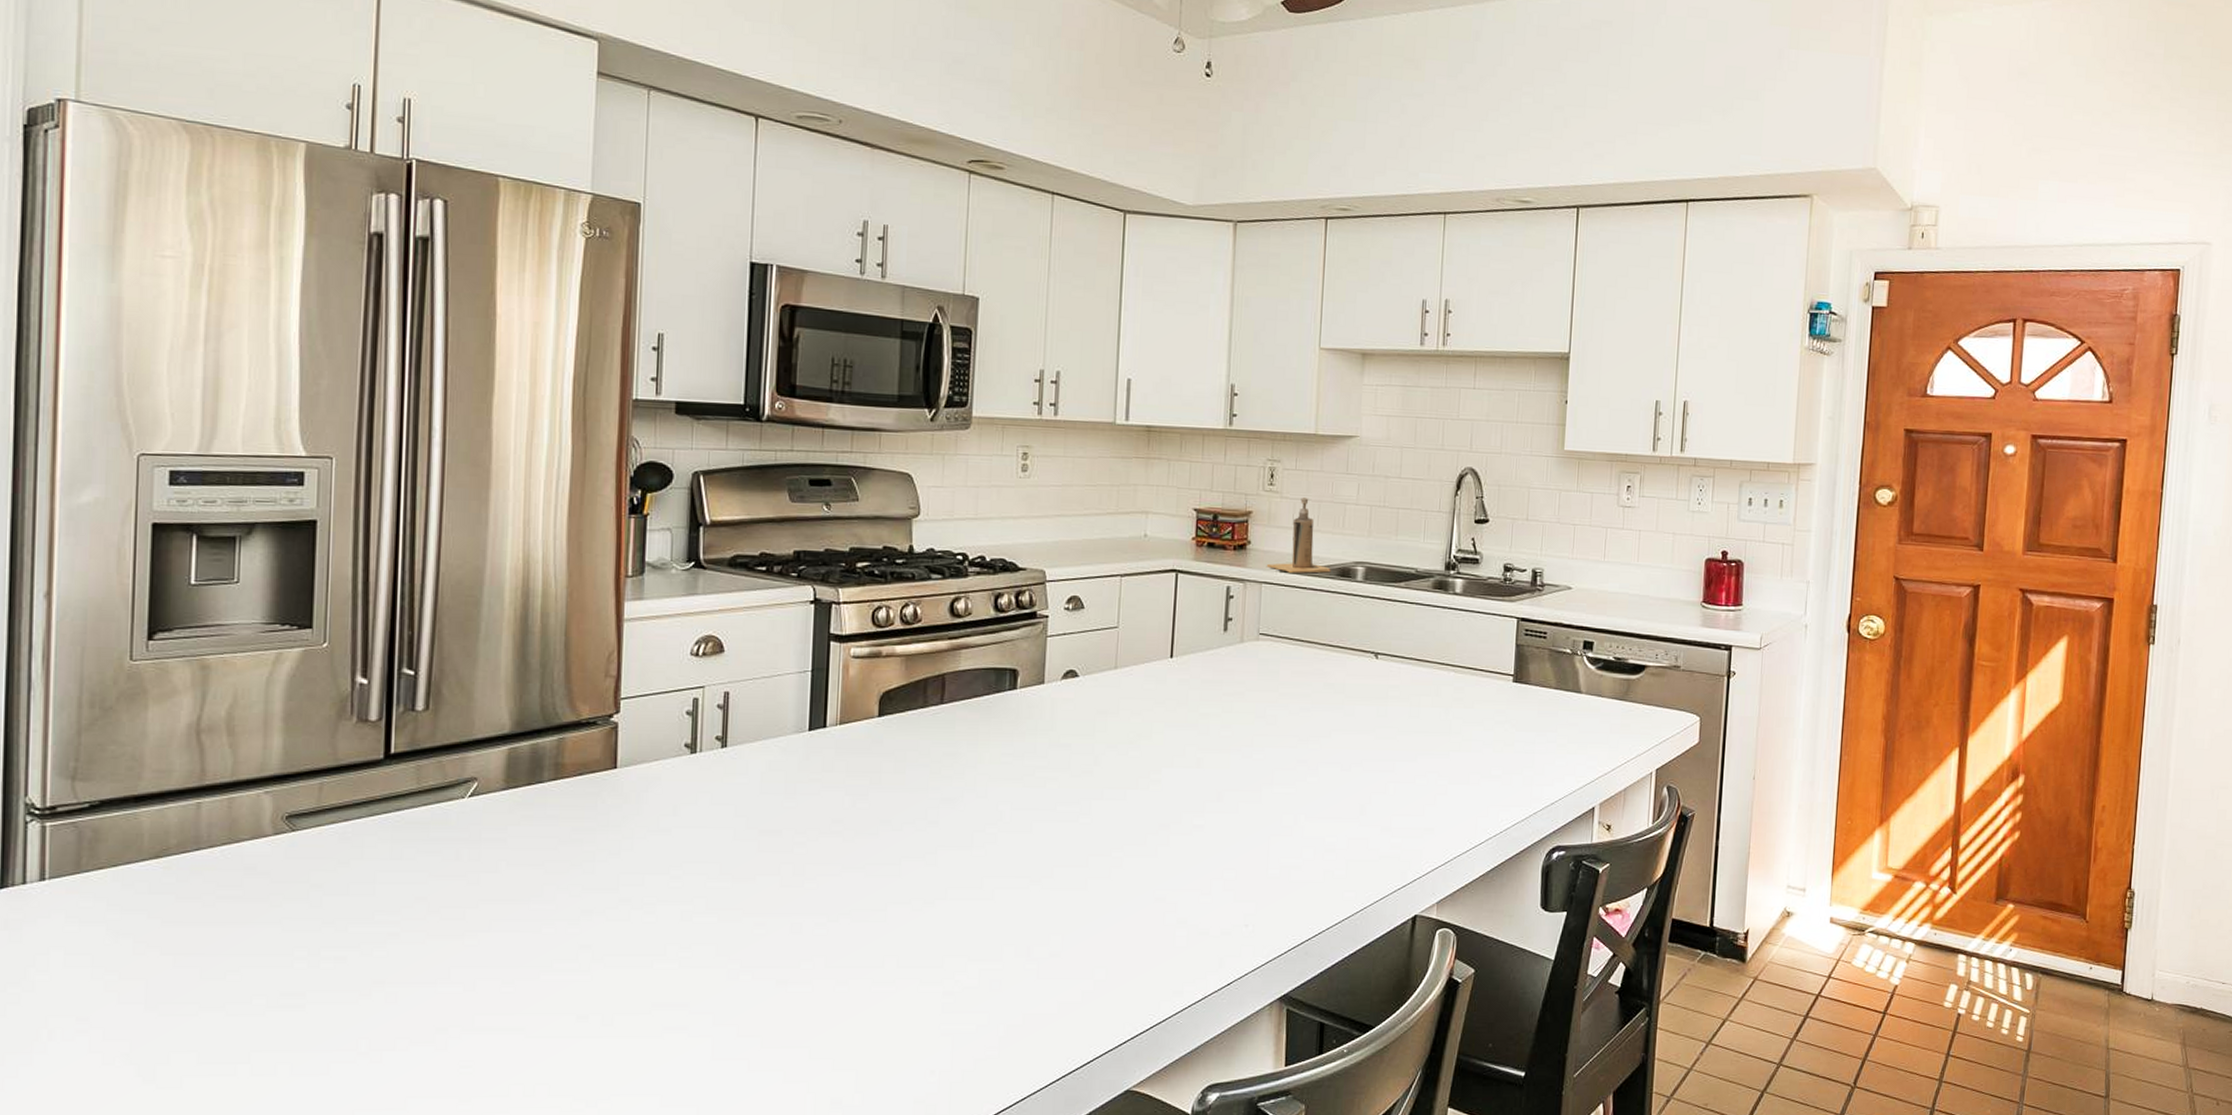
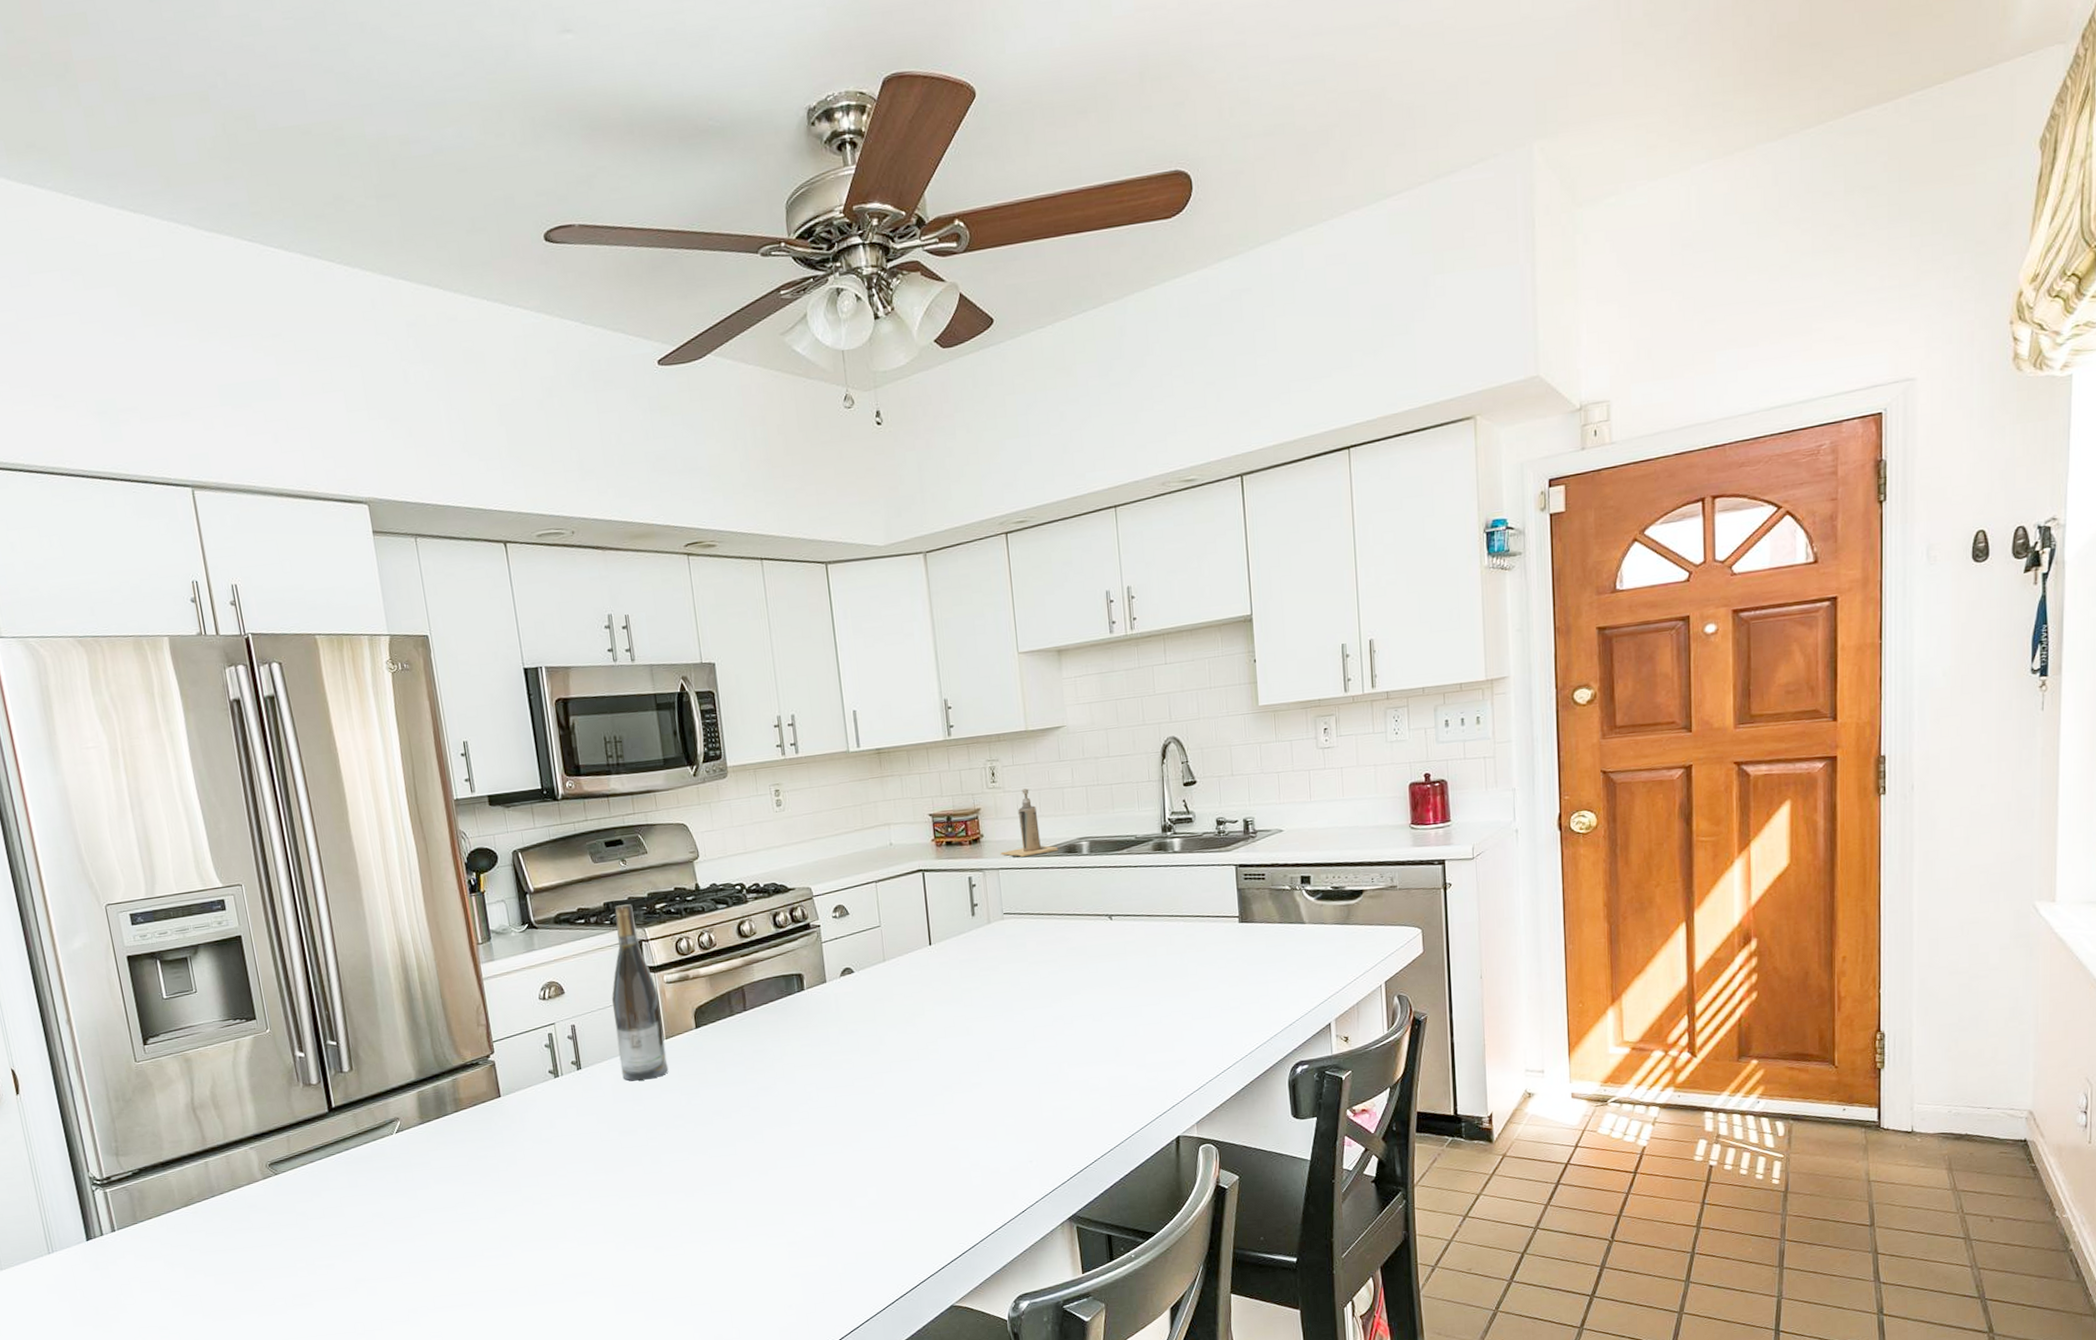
wine bottle: none [776,556,840,771] -> present [611,904,669,1081]

